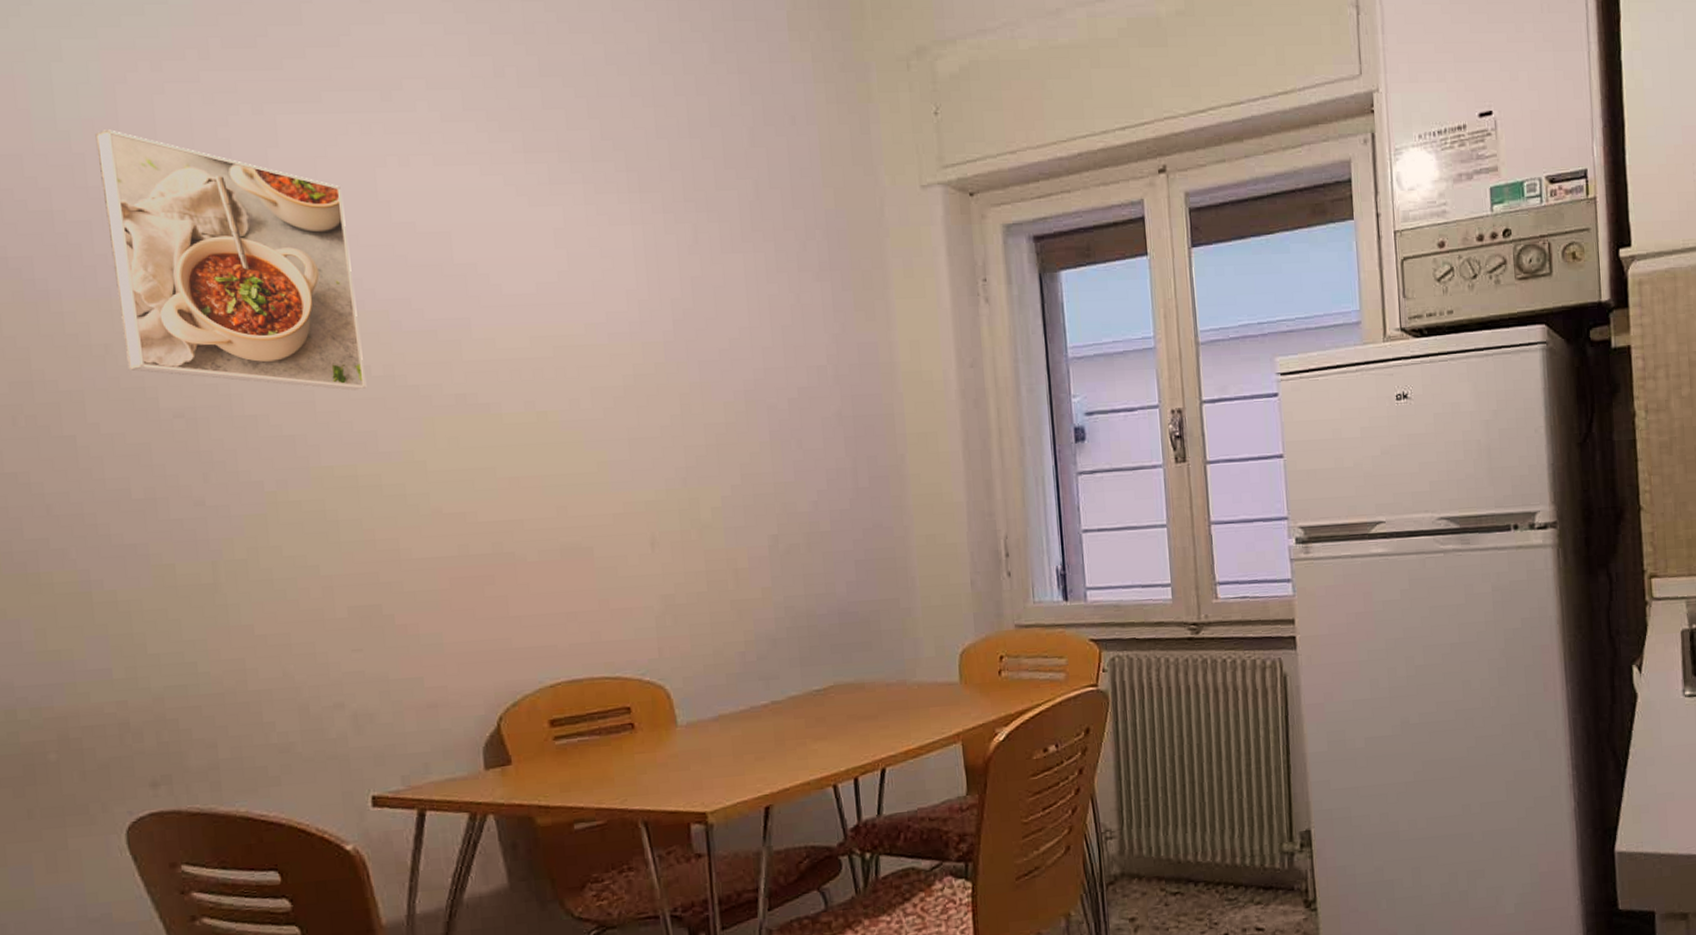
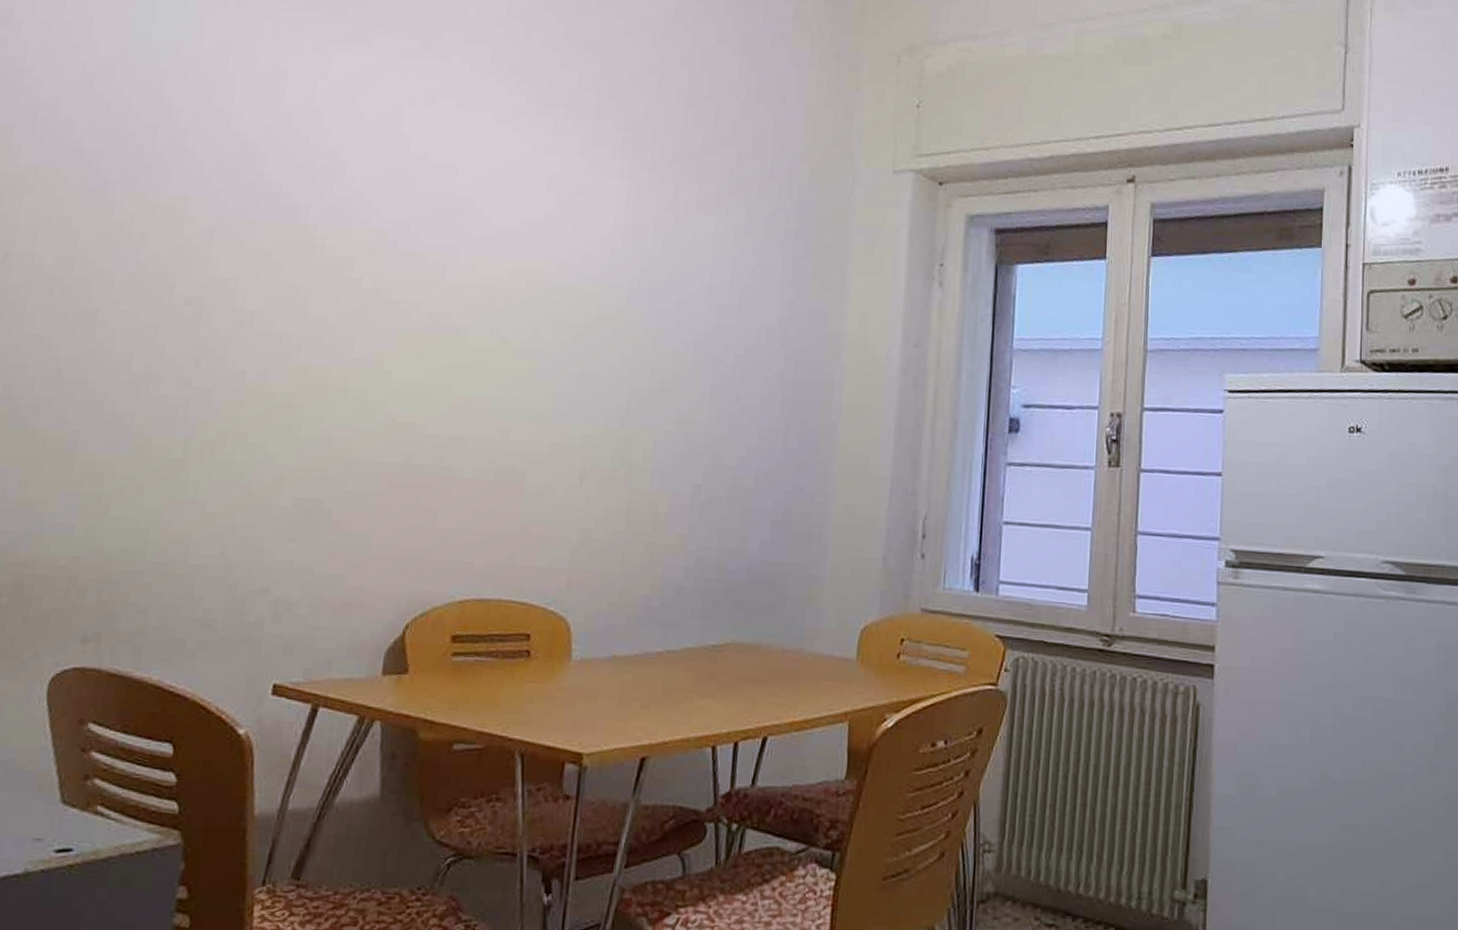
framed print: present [95,129,367,391] -> none [156,51,372,299]

